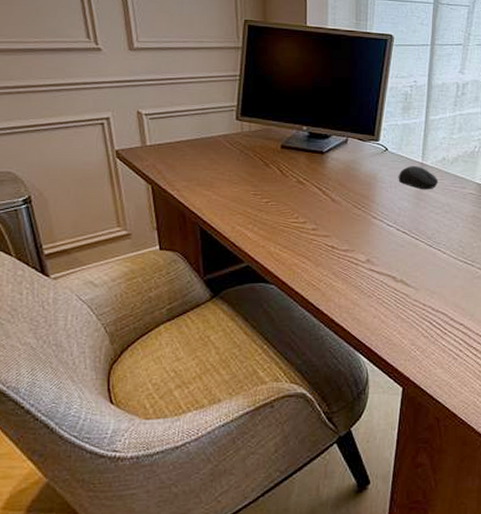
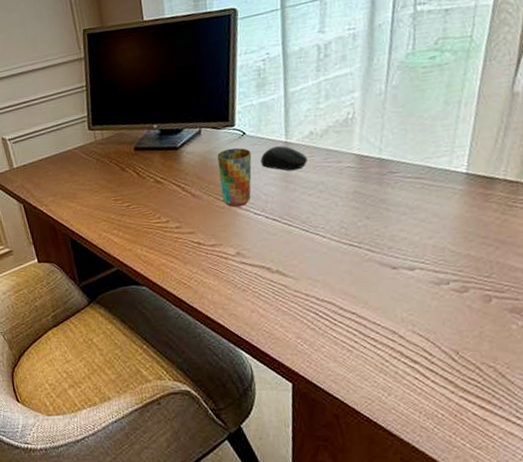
cup: none [360,161,391,217] -> present [217,148,252,207]

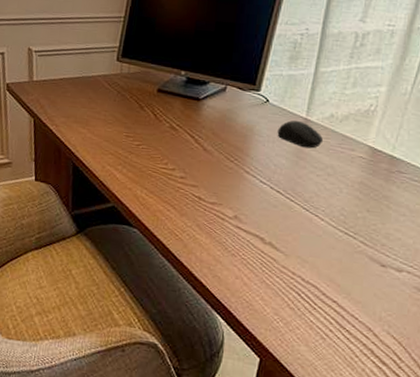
cup: present [217,148,252,207] -> none [232,112,271,172]

